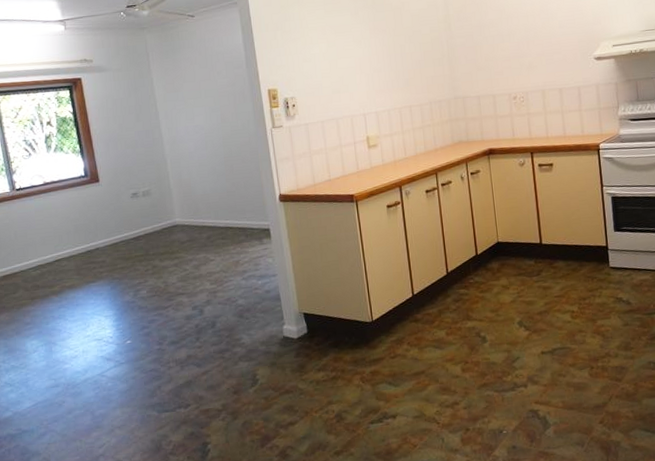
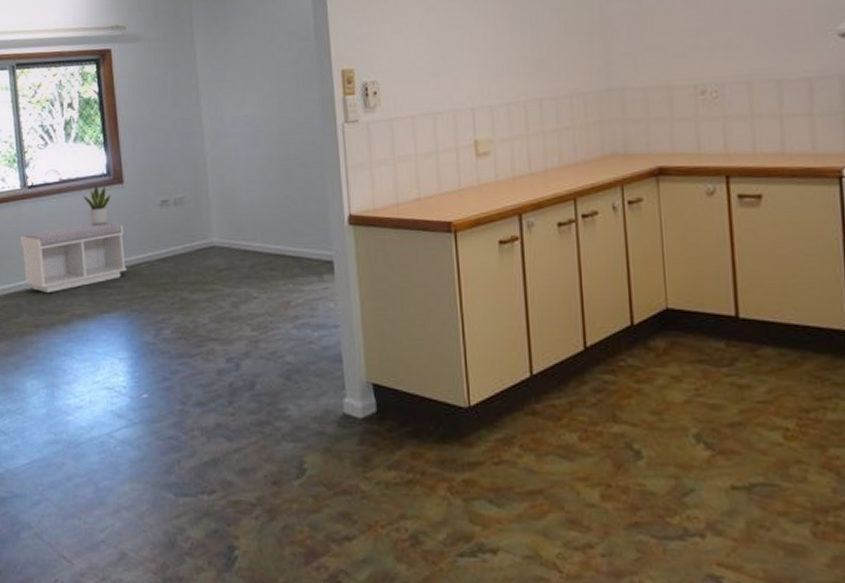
bench: none [13,212,107,272] -> present [20,221,126,294]
potted plant: none [65,183,90,217] -> present [83,182,111,226]

